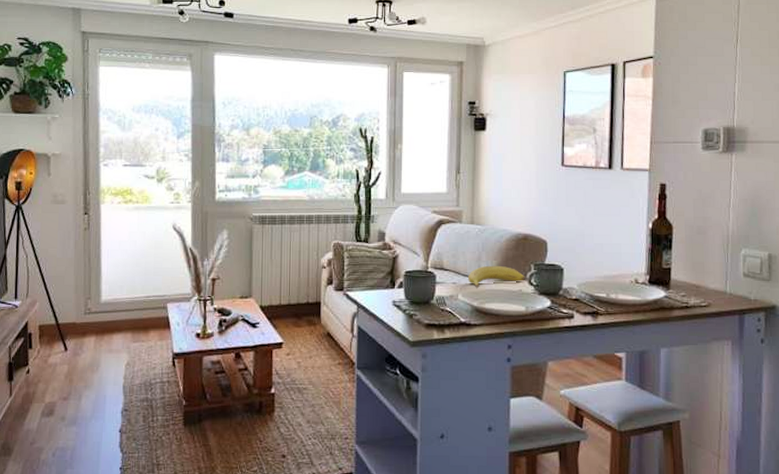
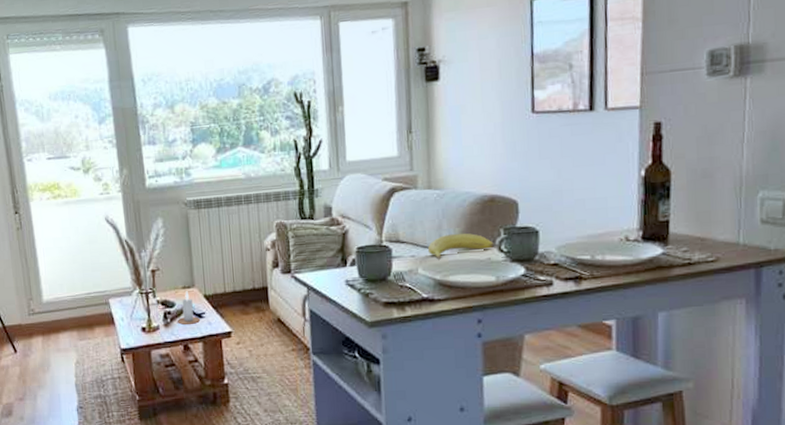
candle: none [232,301,253,333] -> present [178,291,200,325]

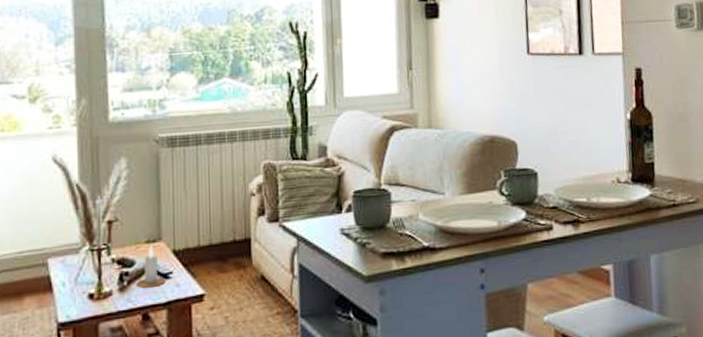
fruit: present [428,233,495,261] -> none [429,175,496,205]

